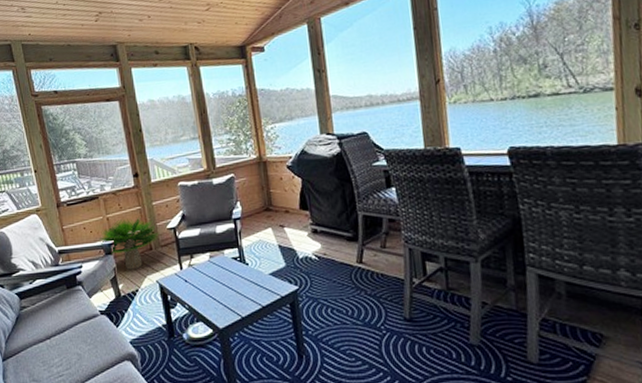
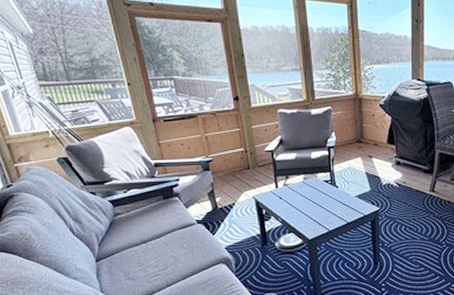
potted plant: present [99,216,159,270] -> none [196,138,257,185]

